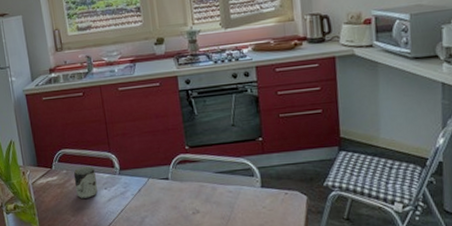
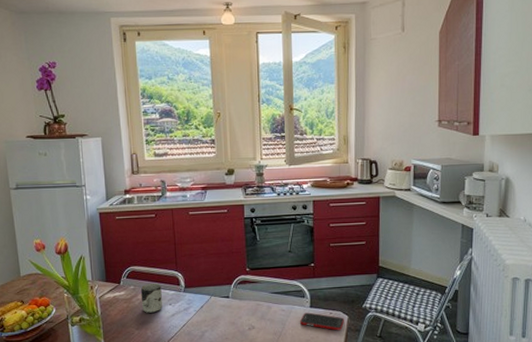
cell phone: none [250,193,304,214] -> present [299,312,345,331]

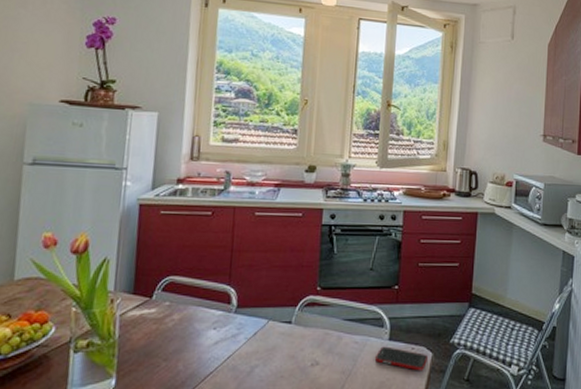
cup: present [140,283,162,314] -> none [176,299,206,340]

